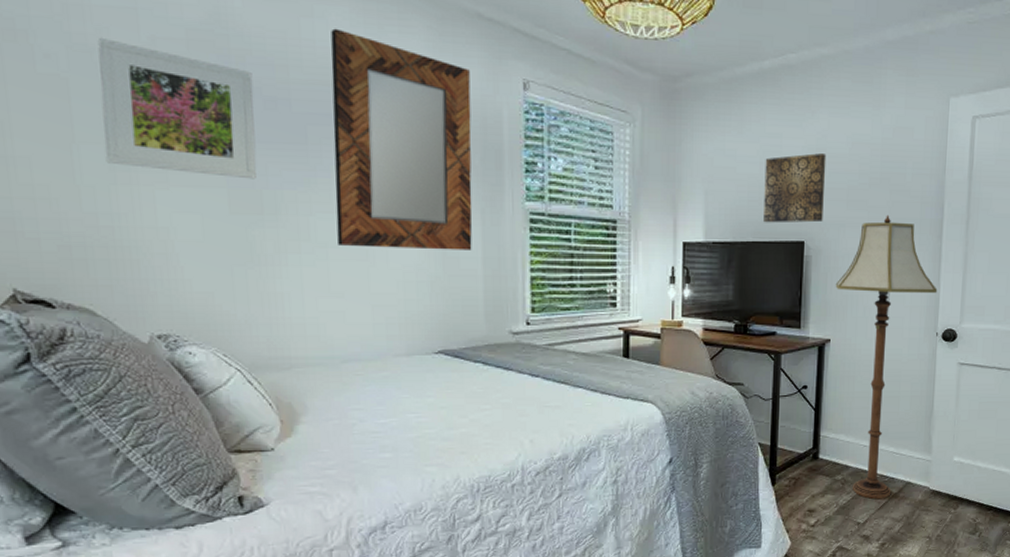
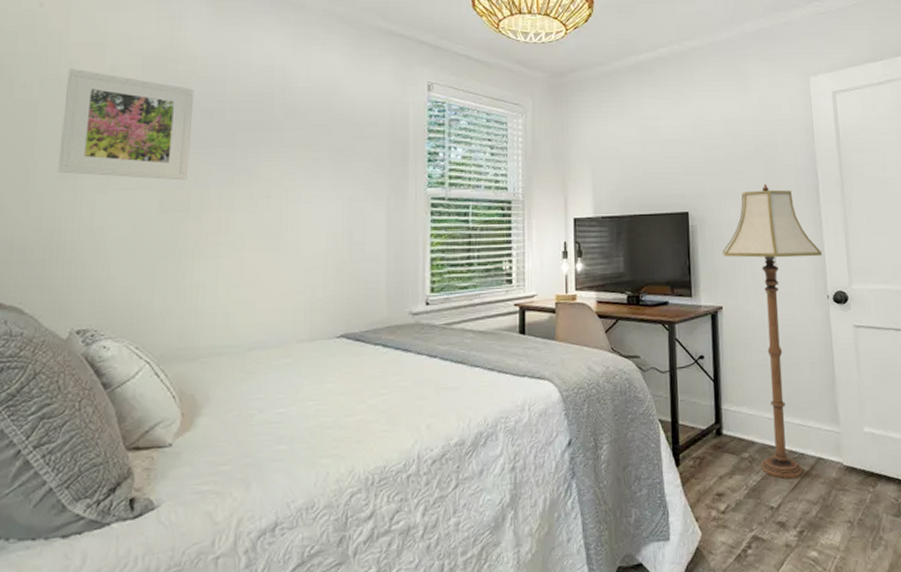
home mirror: present [331,28,473,250] -> none [254,50,381,237]
wall art: present [764,153,827,223] -> none [646,131,704,197]

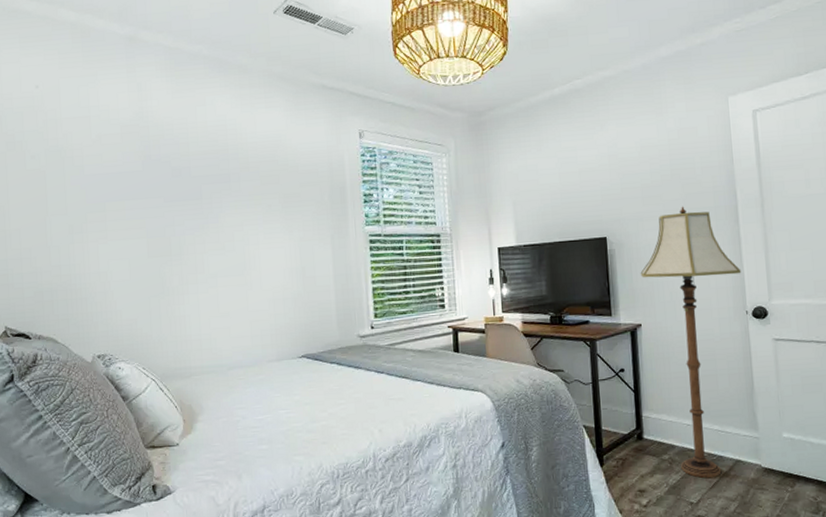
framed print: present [57,68,194,181] -> none [64,139,167,230]

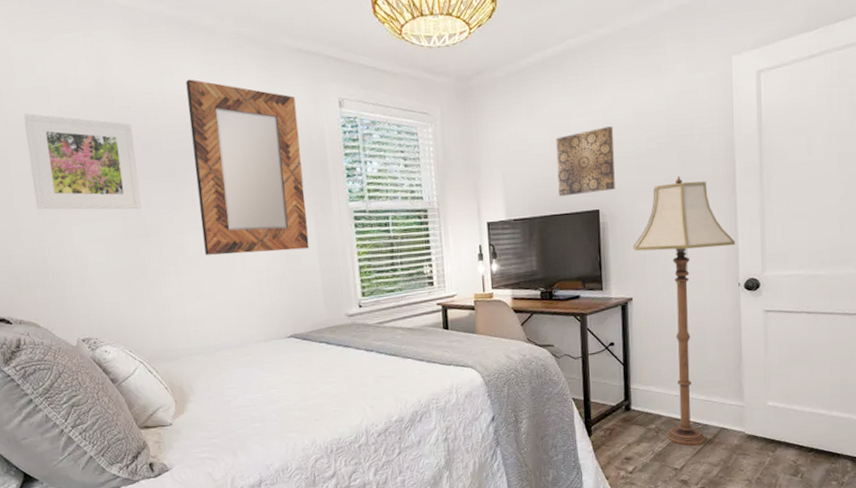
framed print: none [64,139,167,230] -> present [23,113,141,210]
home mirror: none [218,111,325,275] -> present [185,79,310,255]
wall art: none [563,159,622,225] -> present [555,126,615,197]

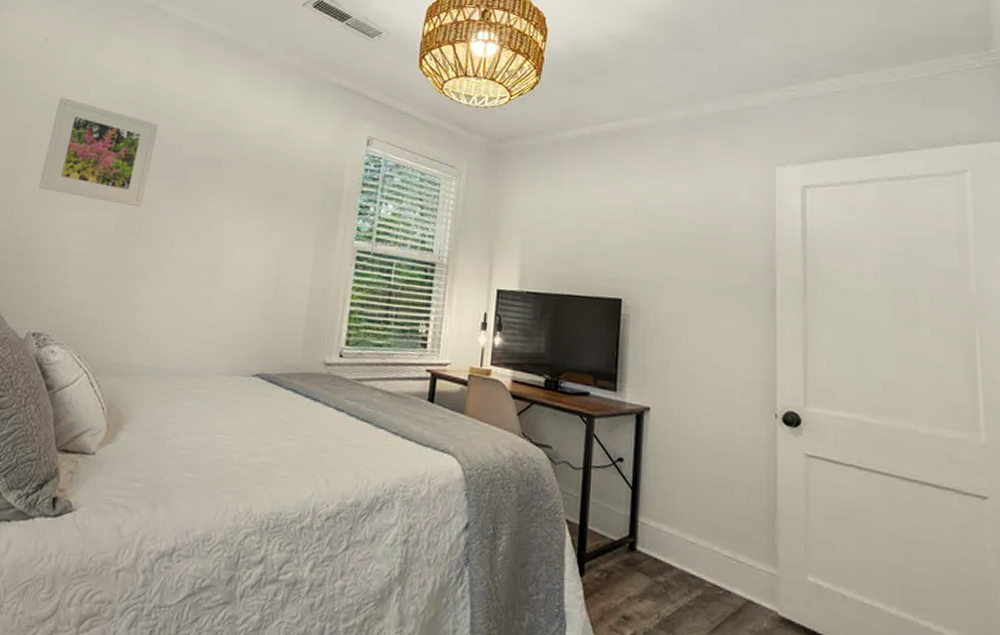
home mirror: present [185,79,310,255] -> none [191,94,325,281]
wall art: present [555,126,615,197] -> none [579,213,646,281]
floor lamp: present [633,175,736,446] -> none [655,278,774,618]

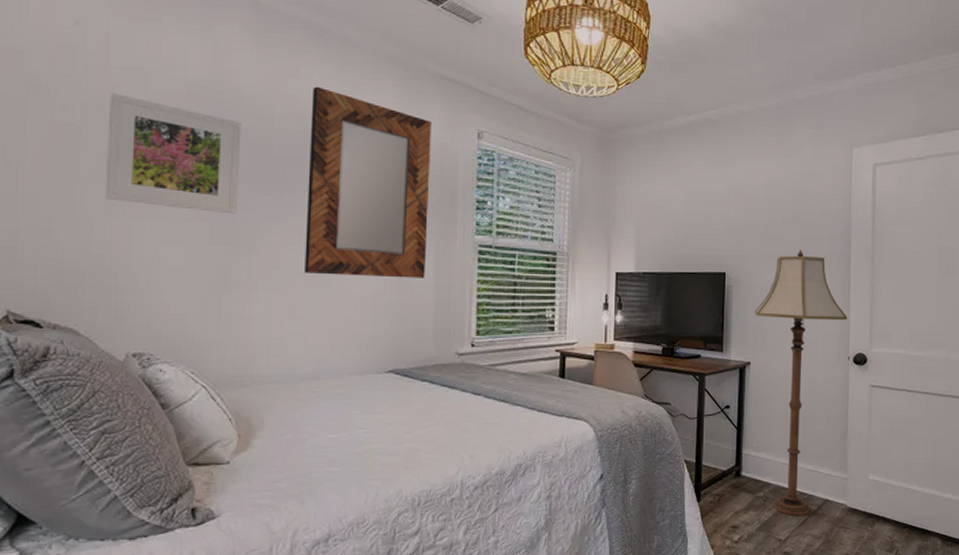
home mirror: none [191,94,325,281] -> present [305,86,431,278]
floor lamp: none [655,278,774,618] -> present [754,249,848,517]

